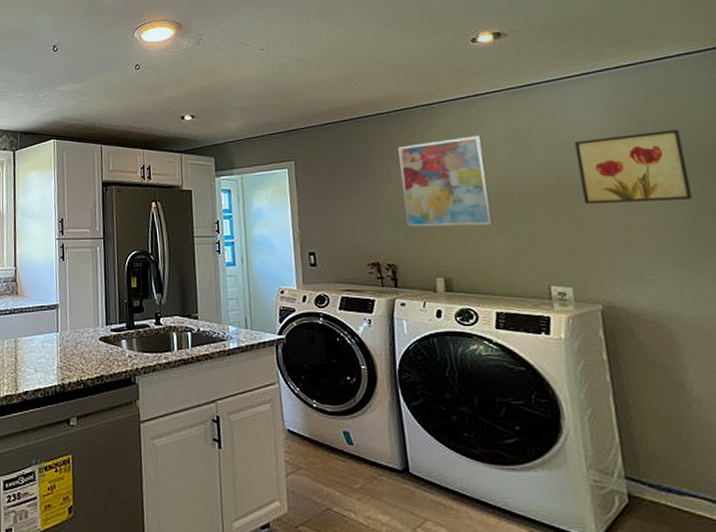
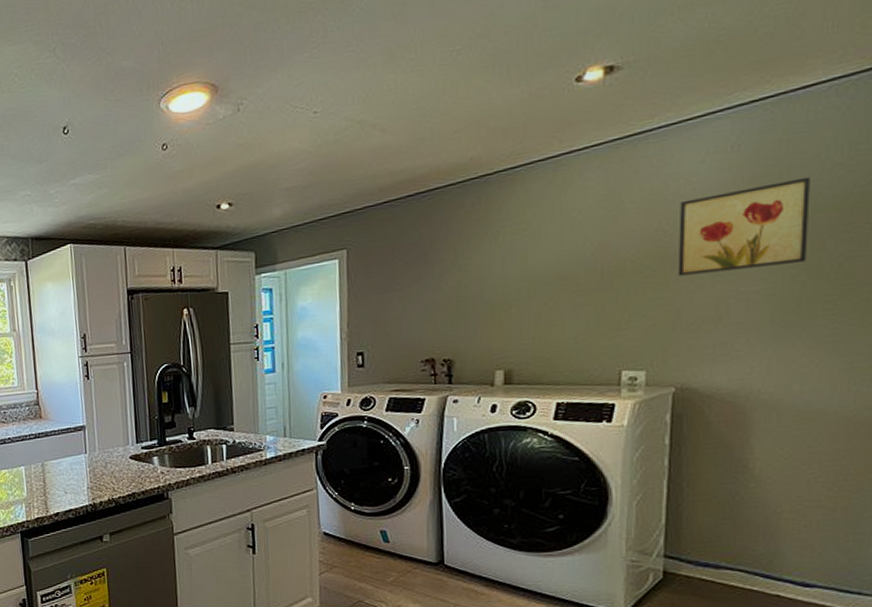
wall art: present [398,135,493,228] -> none [468,202,570,317]

